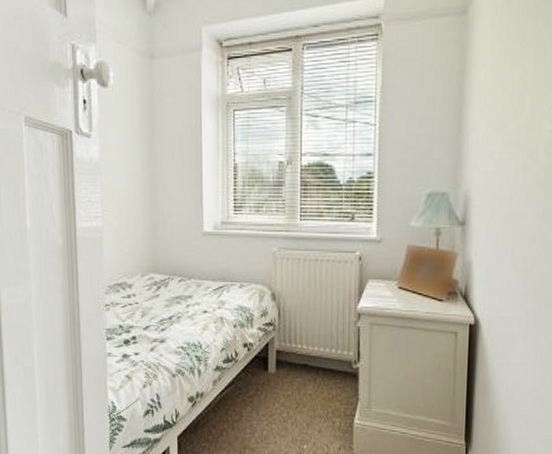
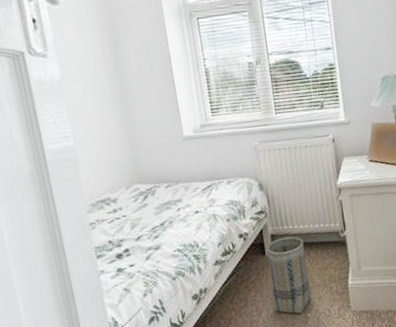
basket: none [268,356,311,442] -> present [266,236,312,314]

